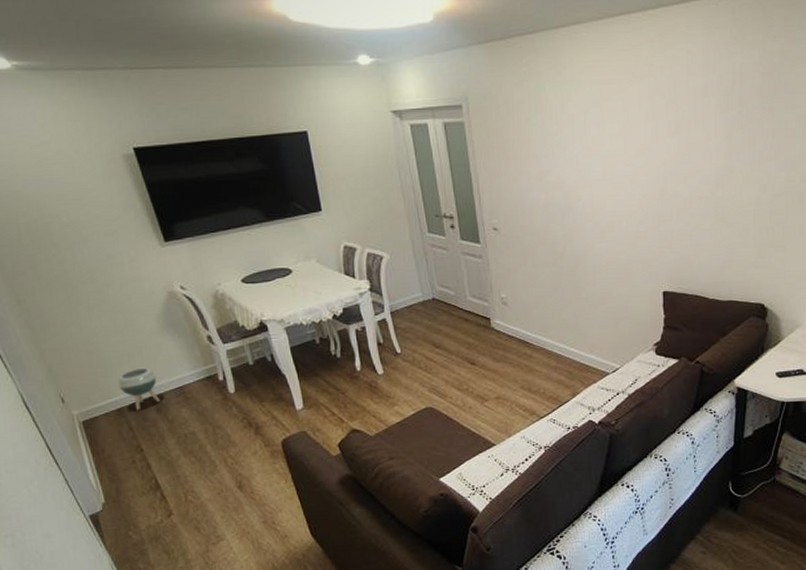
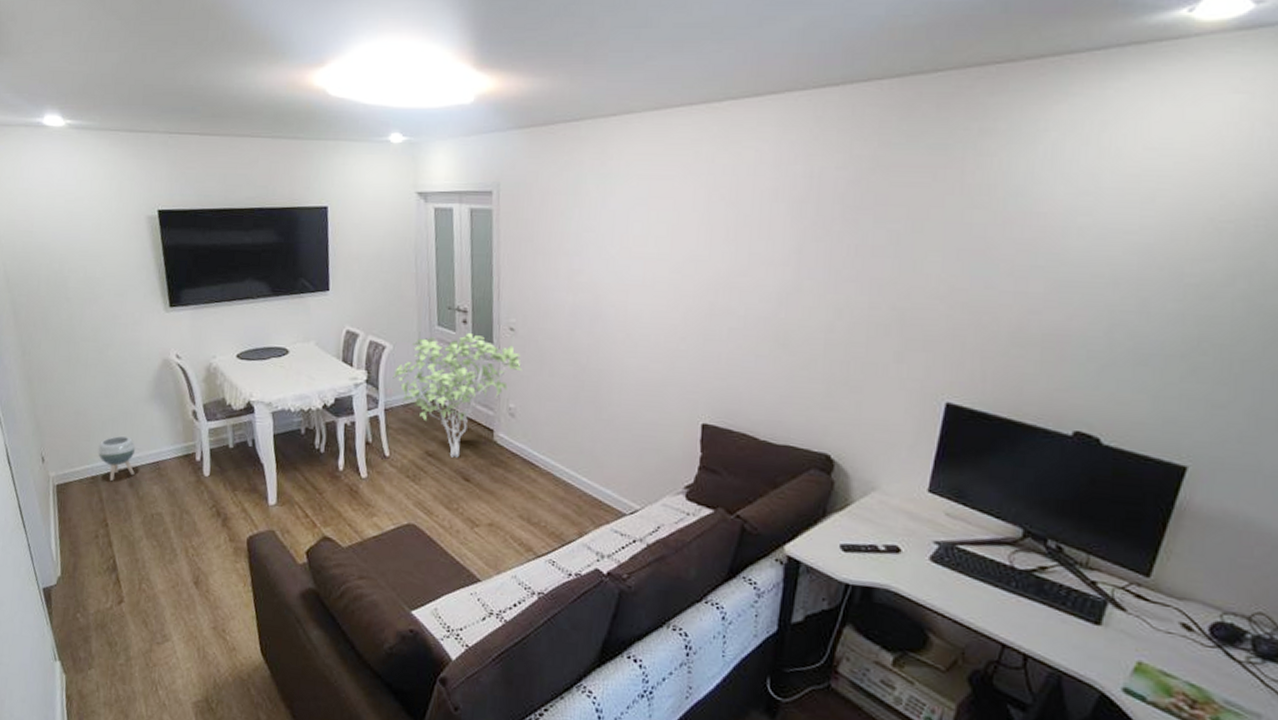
shrub: none [393,235,509,346] -> present [392,332,523,458]

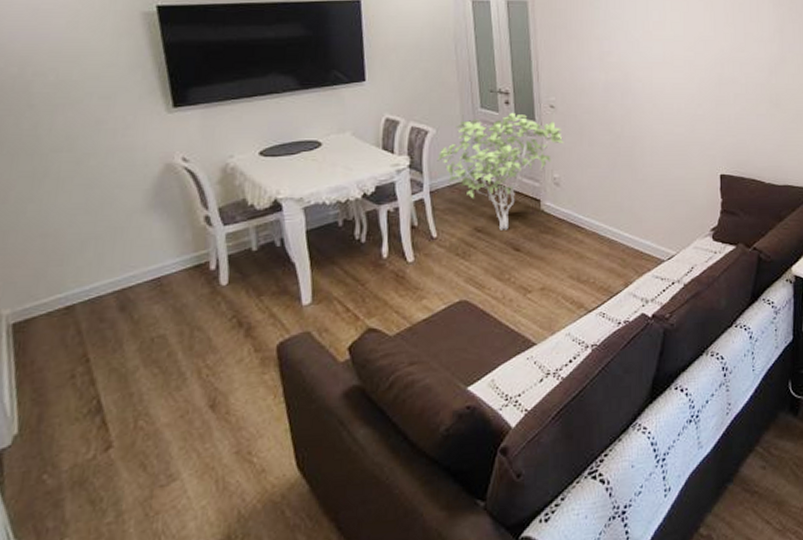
planter: present [98,435,136,481] -> none [74,253,129,308]

